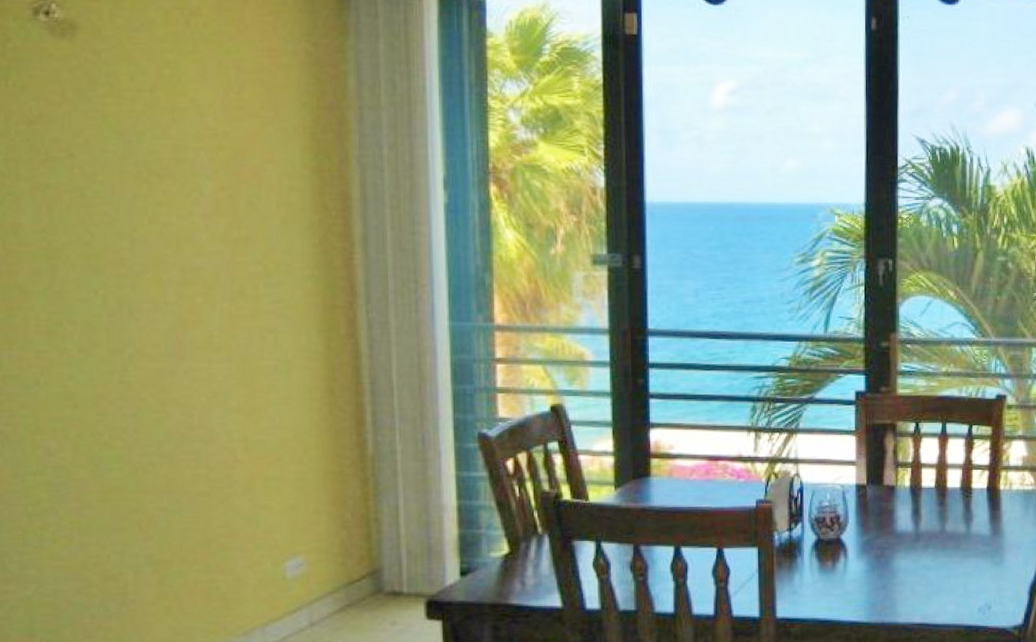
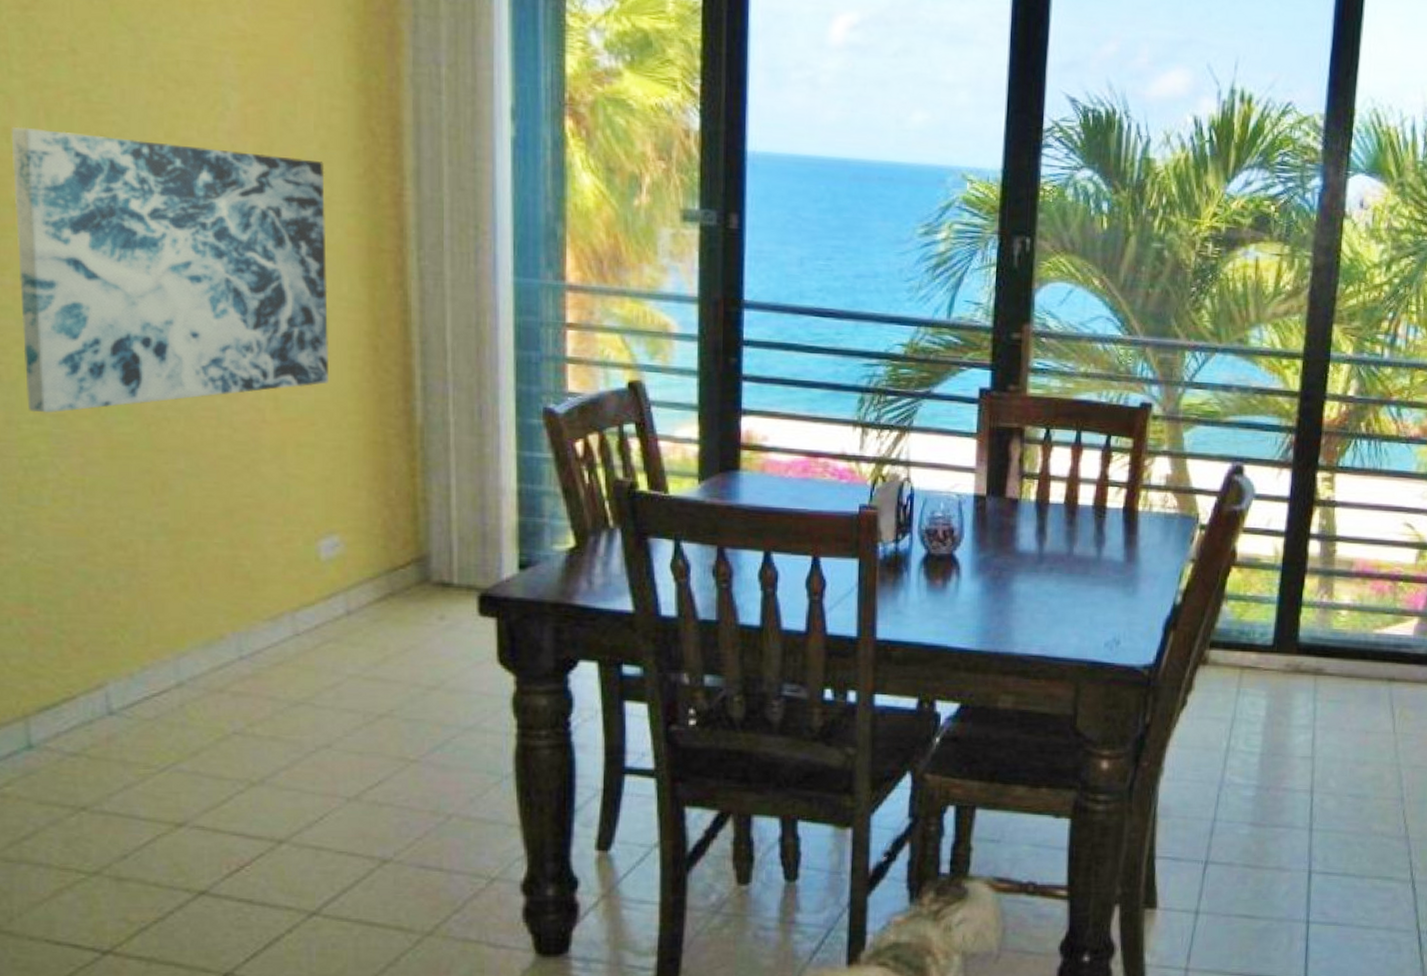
wall art: none [18,222,292,466] -> present [11,126,330,413]

